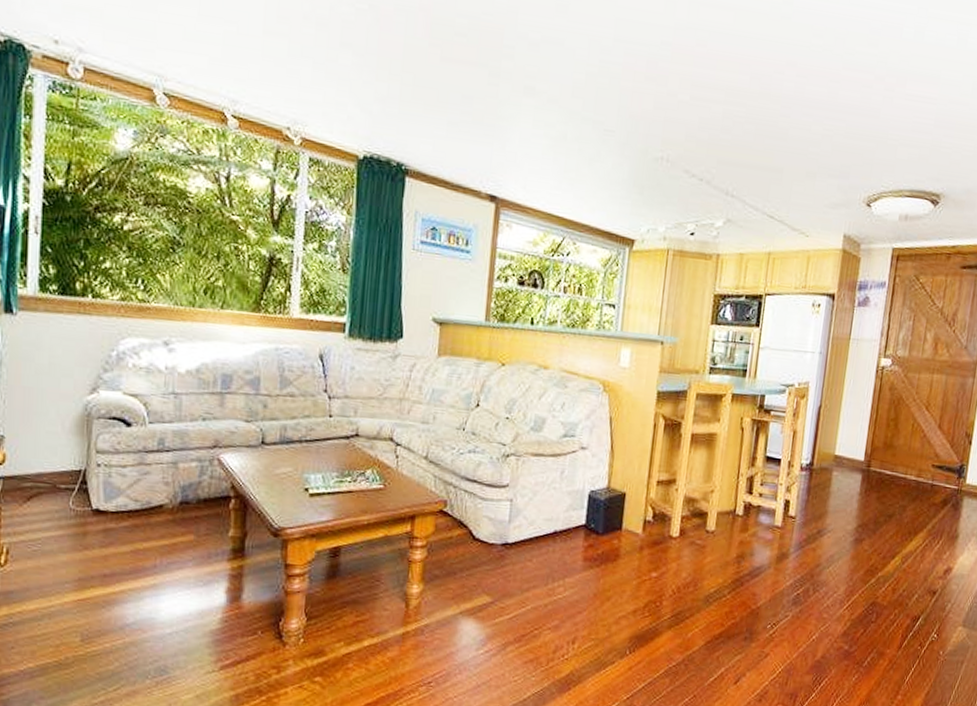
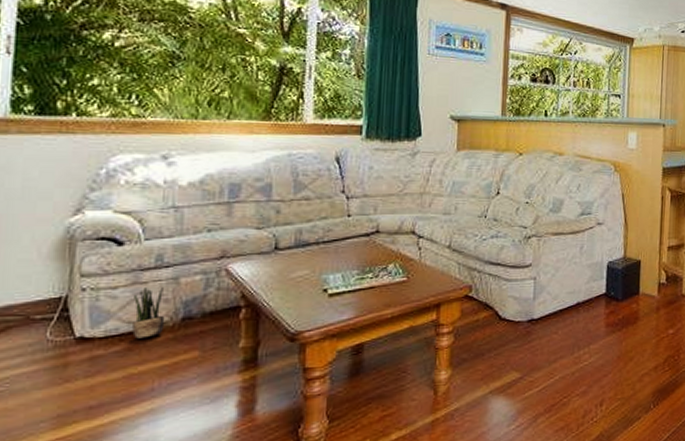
potted plant: none [138,469,166,517] -> present [132,287,165,339]

